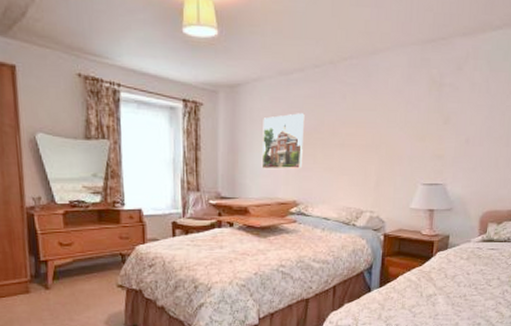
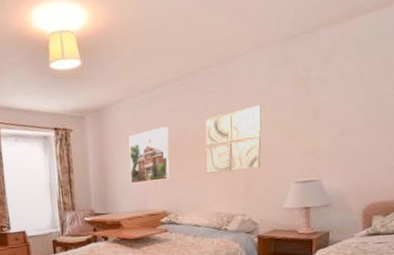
wall art: none [338,104,396,168] -> present [205,105,262,175]

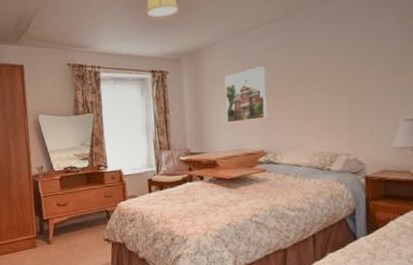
wall art: present [205,105,262,175] -> none [303,42,365,113]

